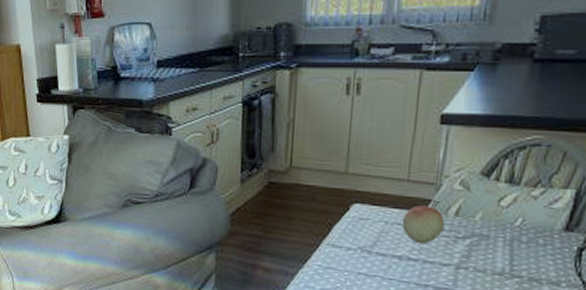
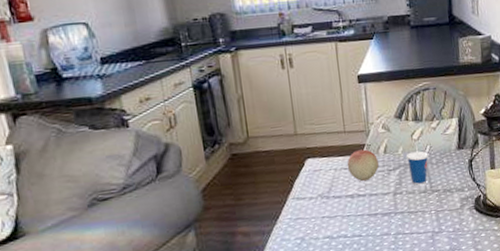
cup: none [484,208,518,265] -> present [406,141,428,185]

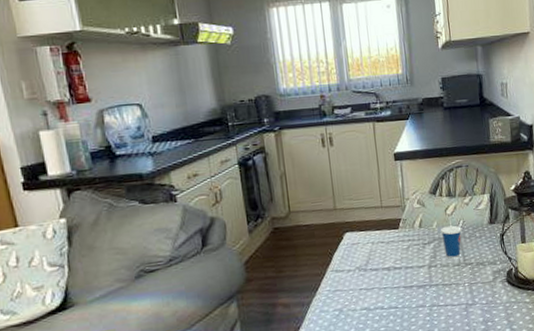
fruit: present [347,149,379,182] -> none [383,223,414,255]

